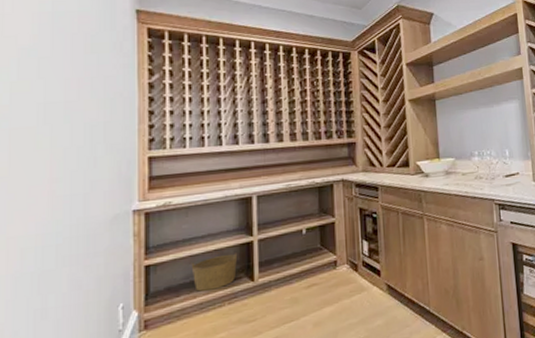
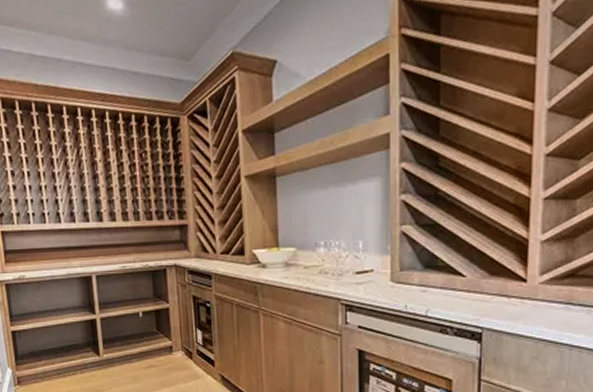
basket: present [191,253,238,292] -> none [46,328,85,360]

